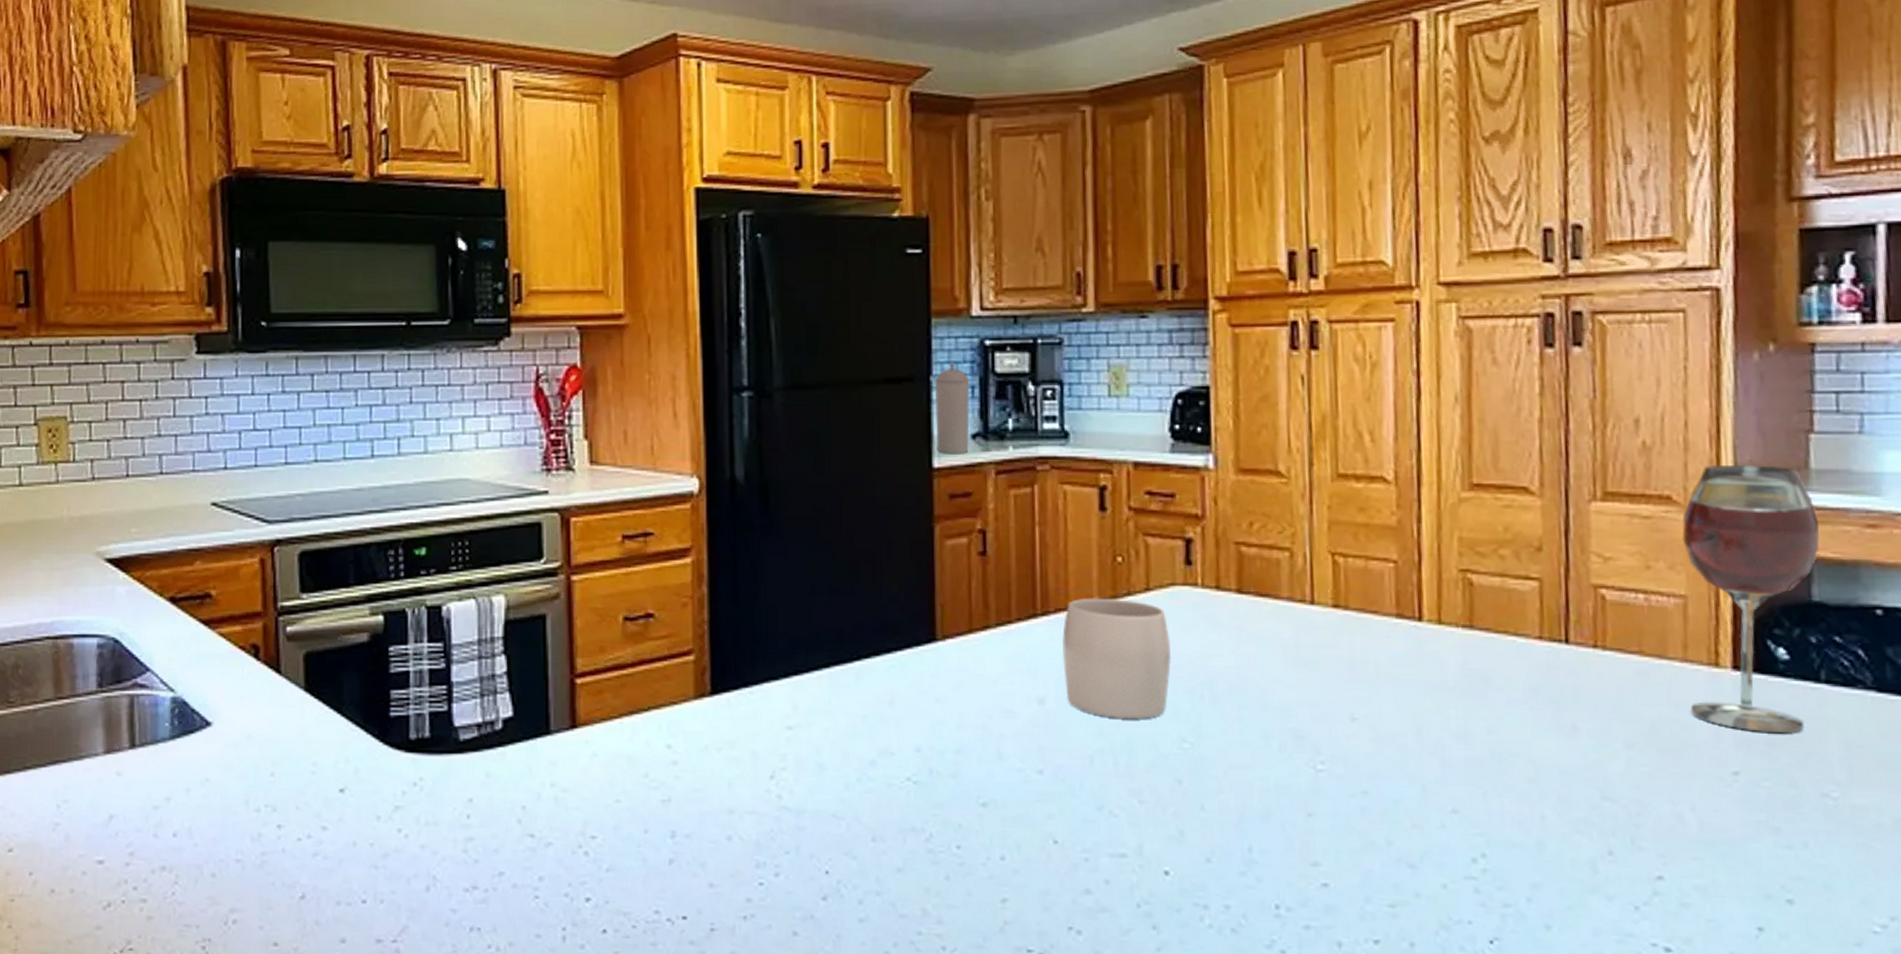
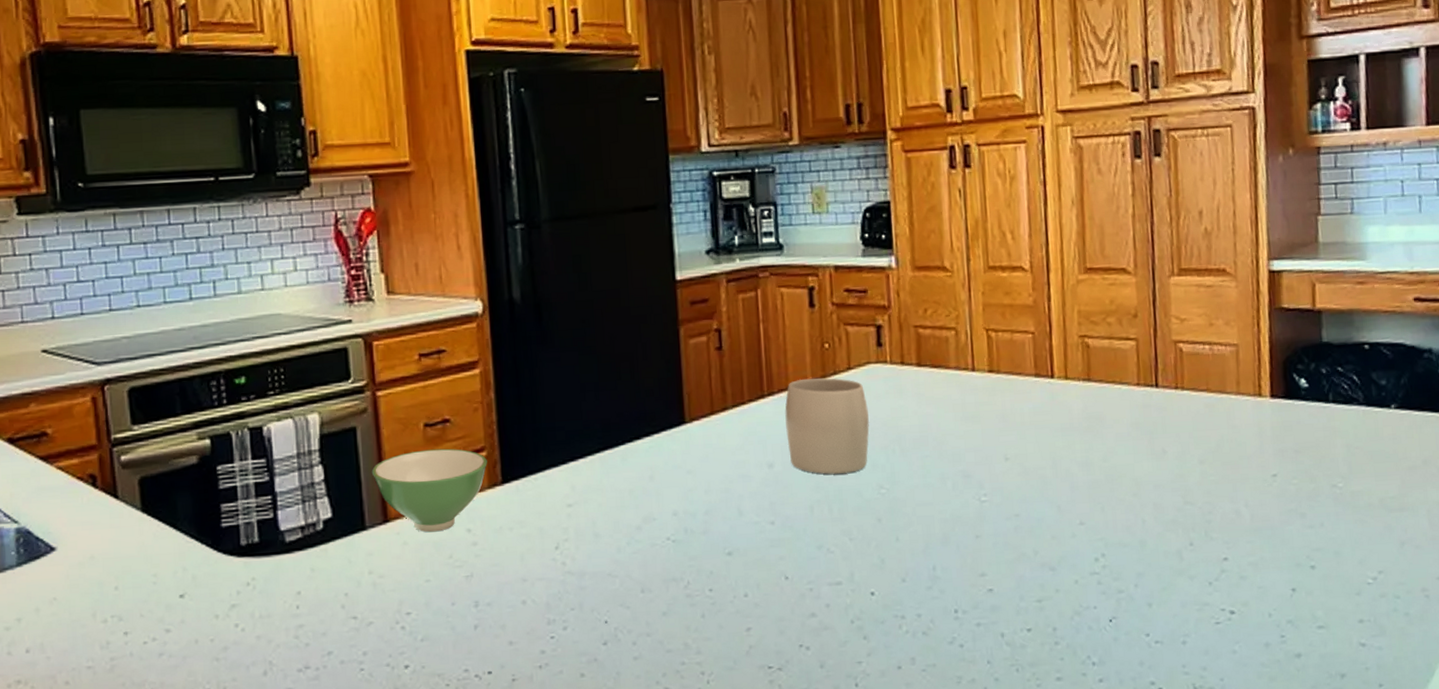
bowl: none [560,647,695,745] -> present [371,448,487,533]
canister: present [935,363,970,455] -> none [674,192,704,269]
wineglass: present [1682,465,1820,733] -> none [1234,242,1327,443]

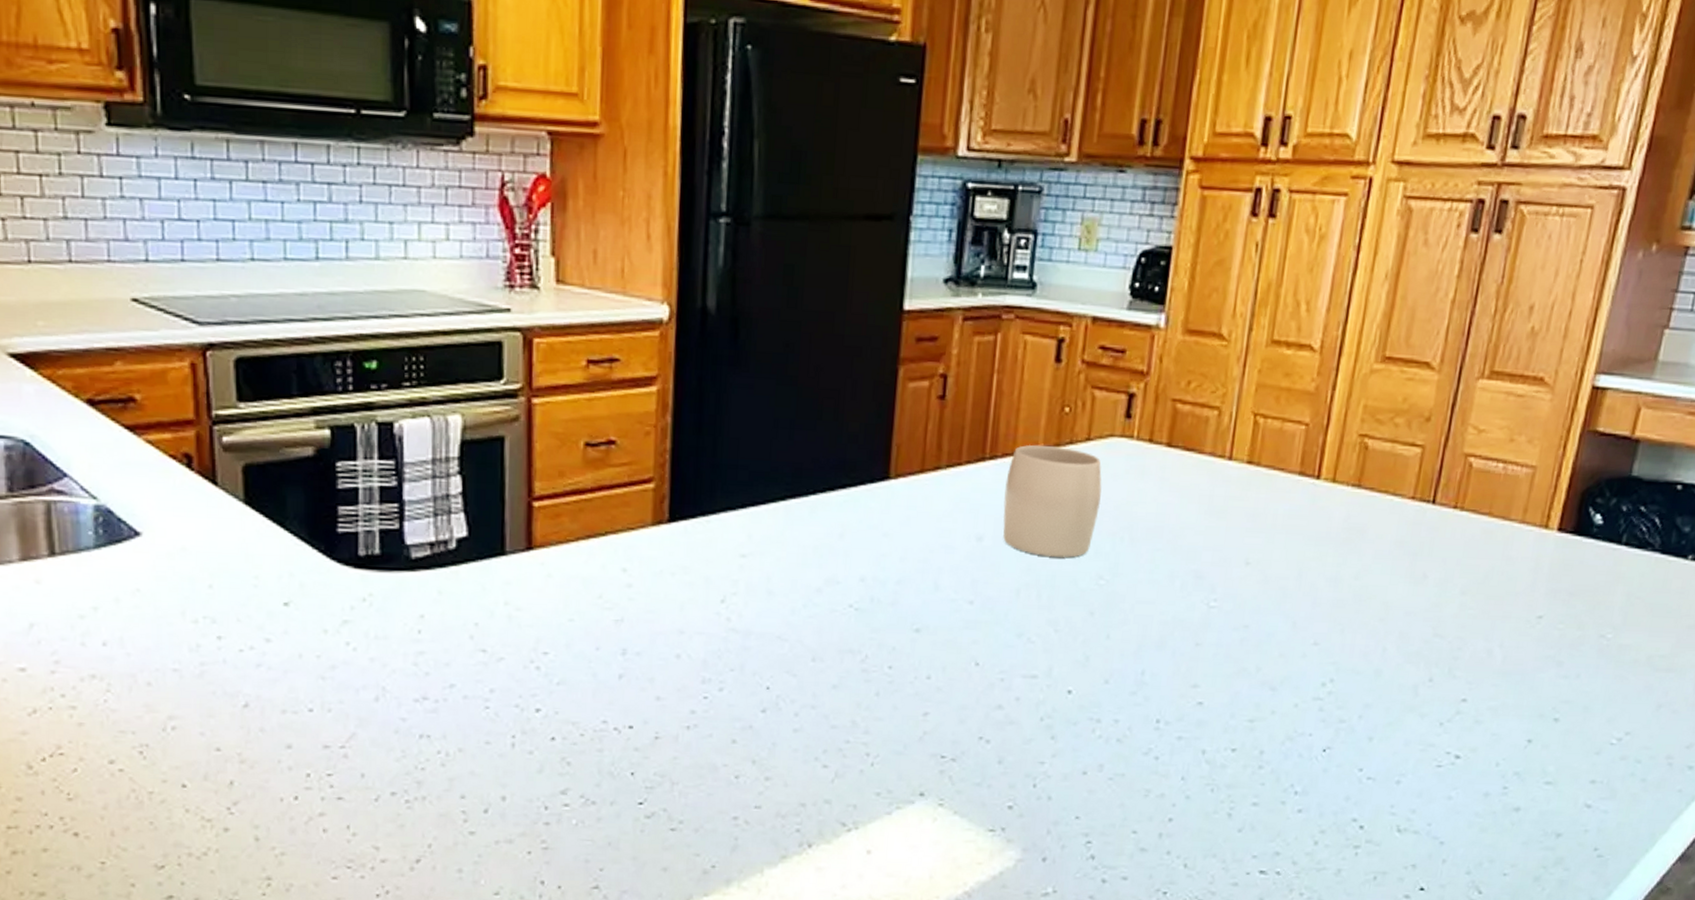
bowl: present [371,448,487,533] -> none [518,472,654,567]

